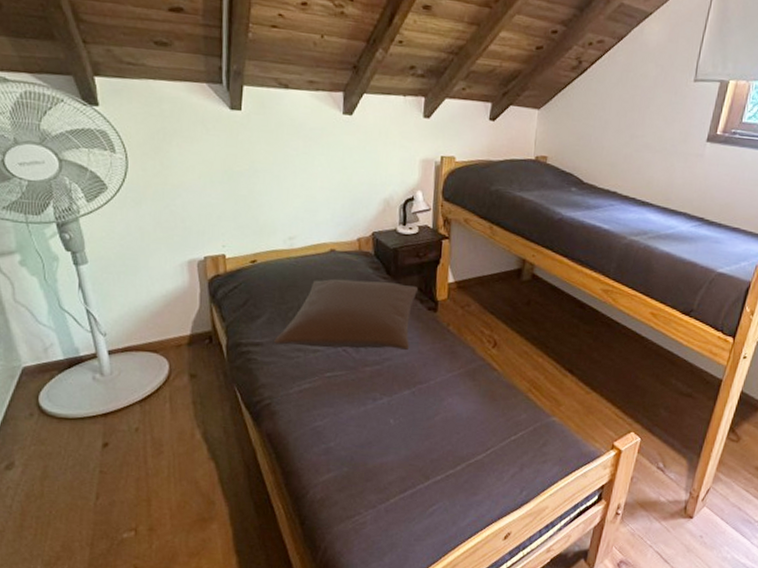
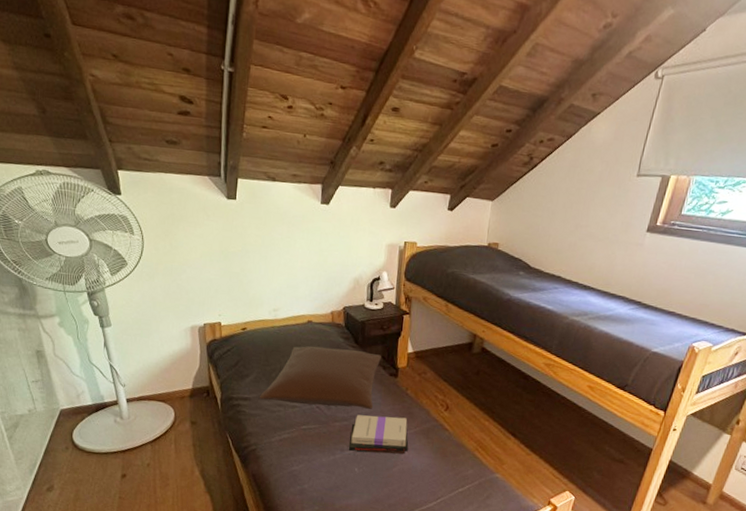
books: none [382,357,452,401] -> present [349,414,409,454]

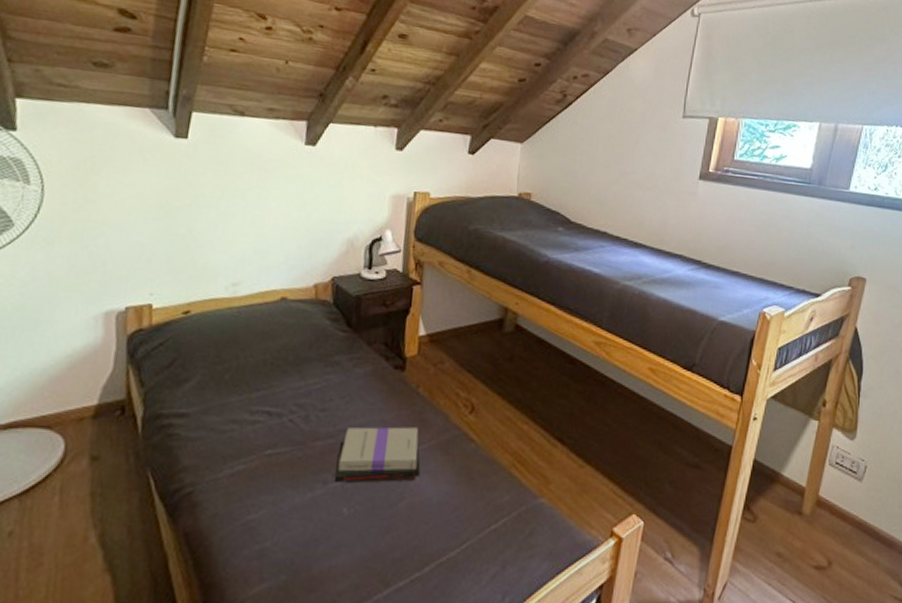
pillow: present [260,345,381,409] -> none [203,332,383,418]

